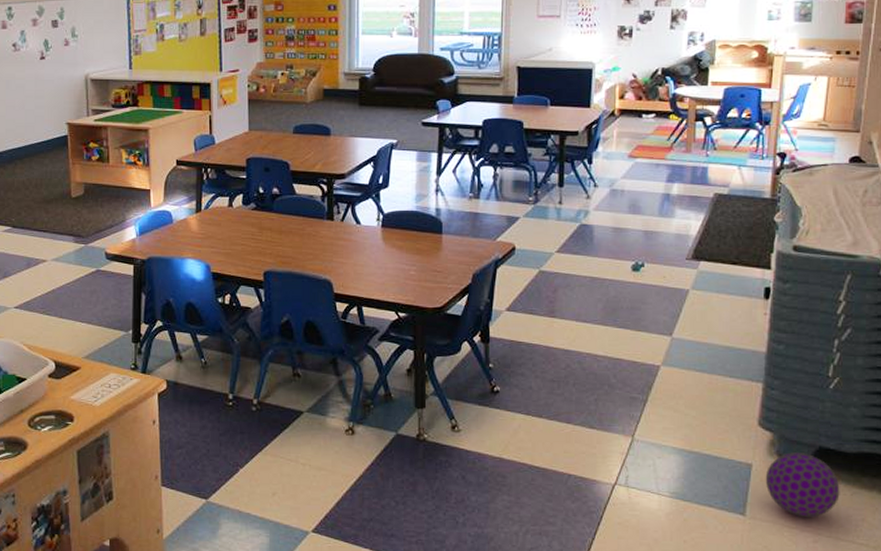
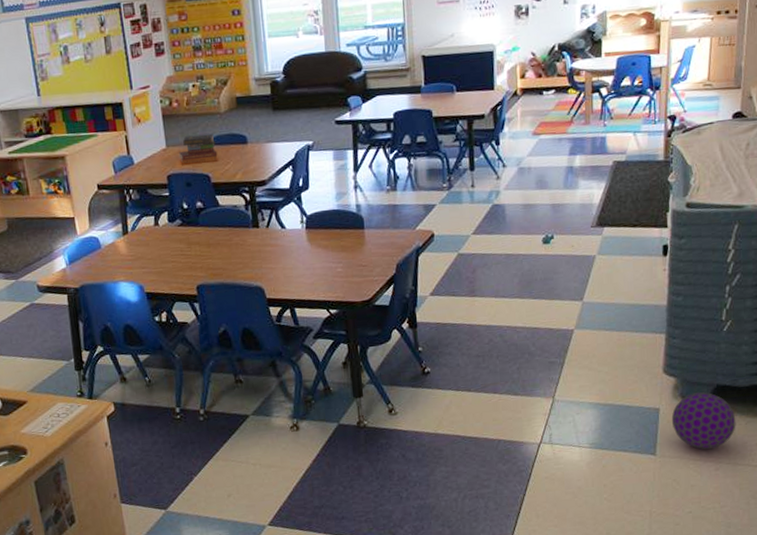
books: none [260,122,299,151] -> present [178,133,218,166]

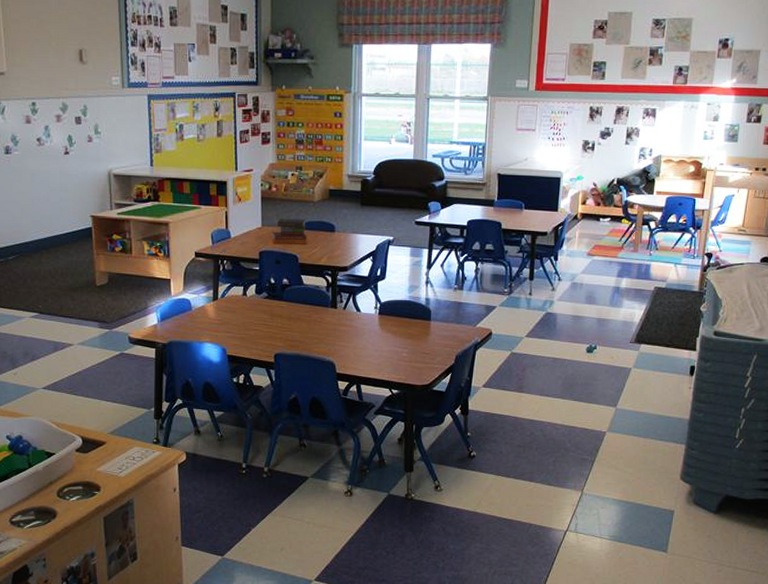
ball: present [671,392,736,450] -> none [683,500,740,553]

